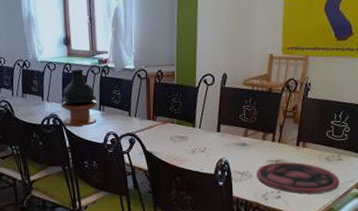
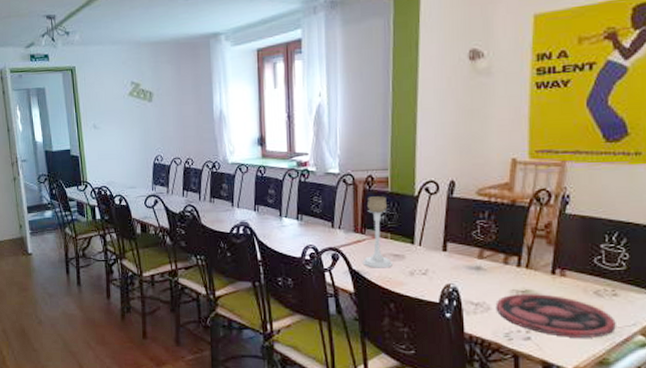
vase: present [60,69,97,127] -> none [252,172,295,237]
candle holder: none [154,88,178,149] -> present [362,196,392,268]

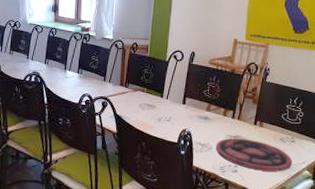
candle holder: present [362,196,392,268] -> none [124,59,146,115]

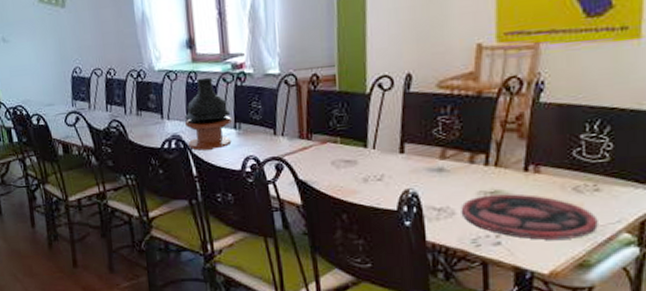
vase: none [43,34,77,86] -> present [184,77,232,151]

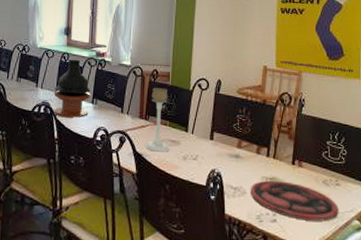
candle holder: none [309,96,344,177] -> present [145,88,170,152]

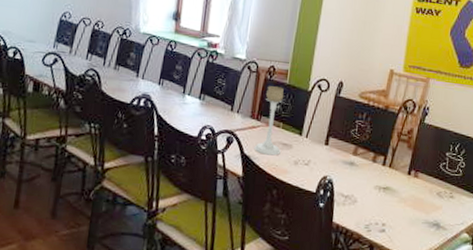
vase: present [54,59,91,118] -> none [156,48,199,114]
plate: present [250,180,339,222] -> none [361,189,450,233]

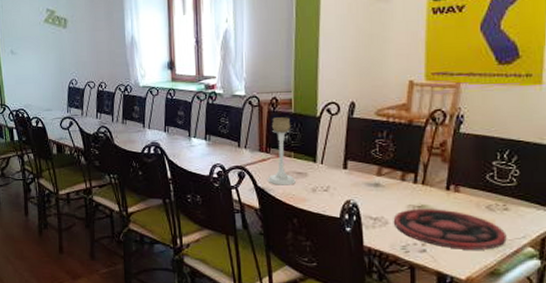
plate: none [361,189,450,233] -> present [393,209,507,250]

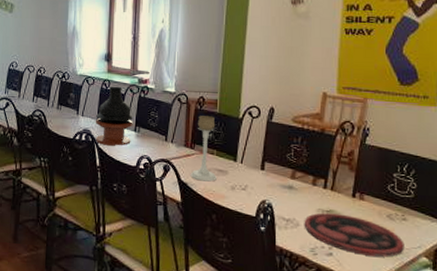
vase: none [162,94,203,157] -> present [95,86,133,146]

